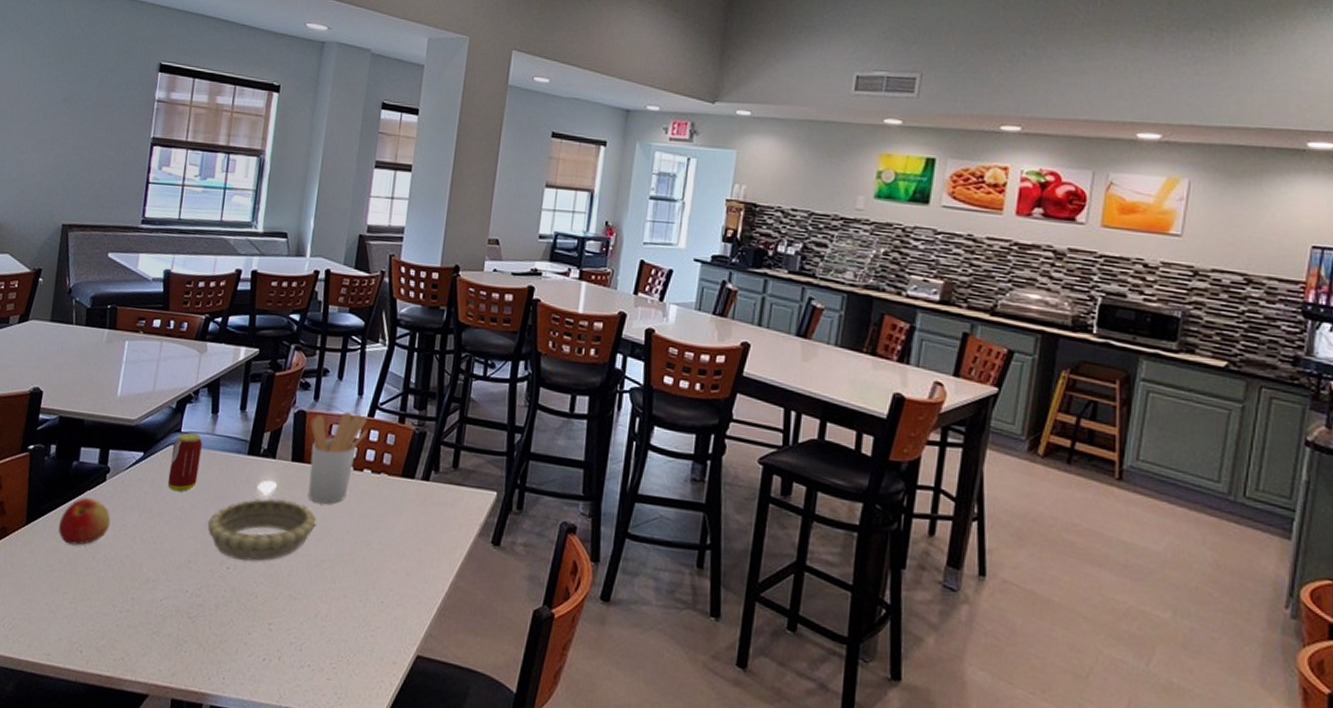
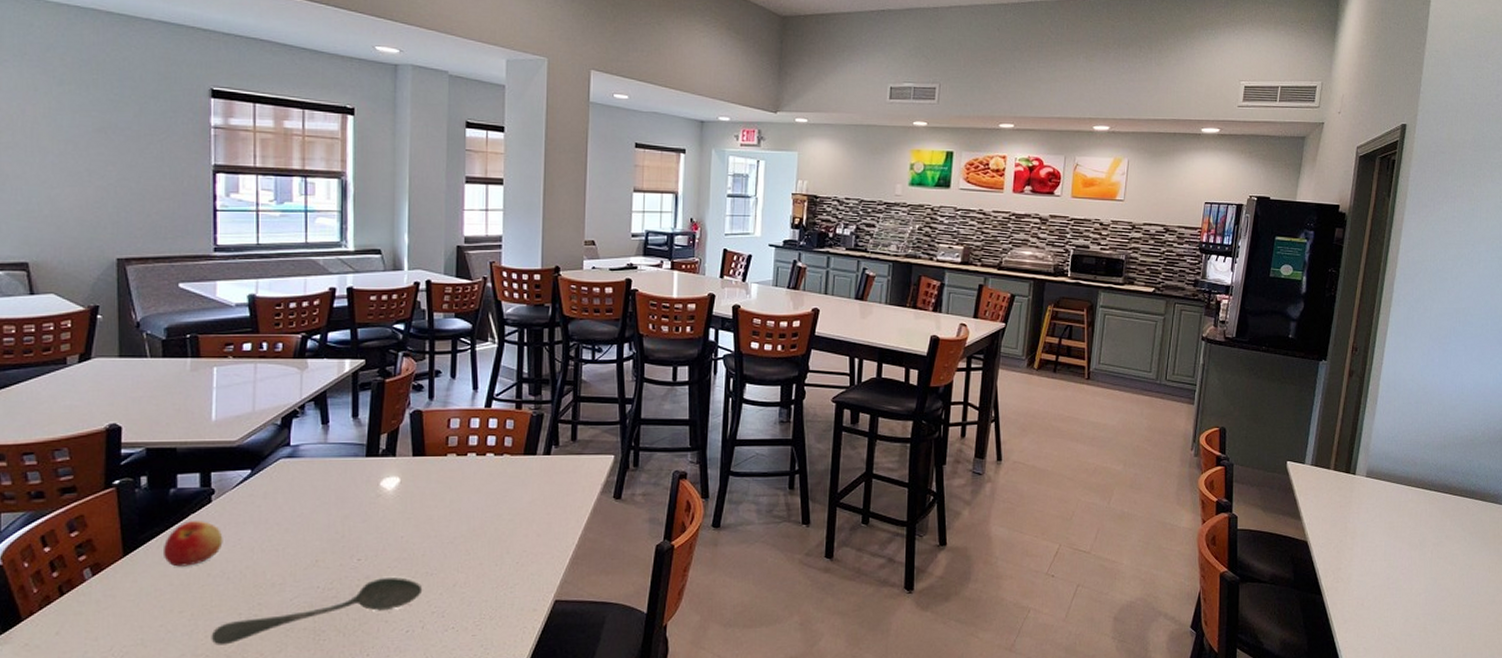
spoon: none [86,592,285,638] -> present [211,577,423,646]
beverage can: present [167,432,202,492] -> none [282,445,315,500]
decorative bowl: present [207,499,317,562] -> none [331,491,445,551]
utensil holder: present [308,411,367,504] -> none [428,405,486,489]

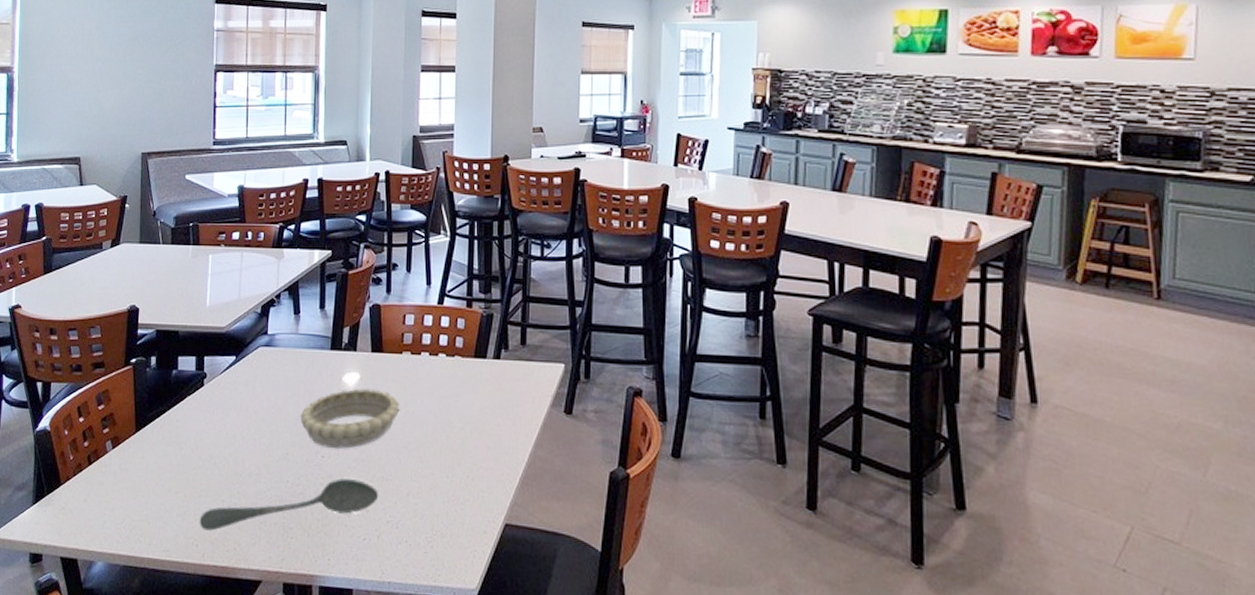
apple: present [162,520,223,567] -> none [165,402,212,448]
decorative bowl: none [331,491,445,551] -> present [300,388,400,449]

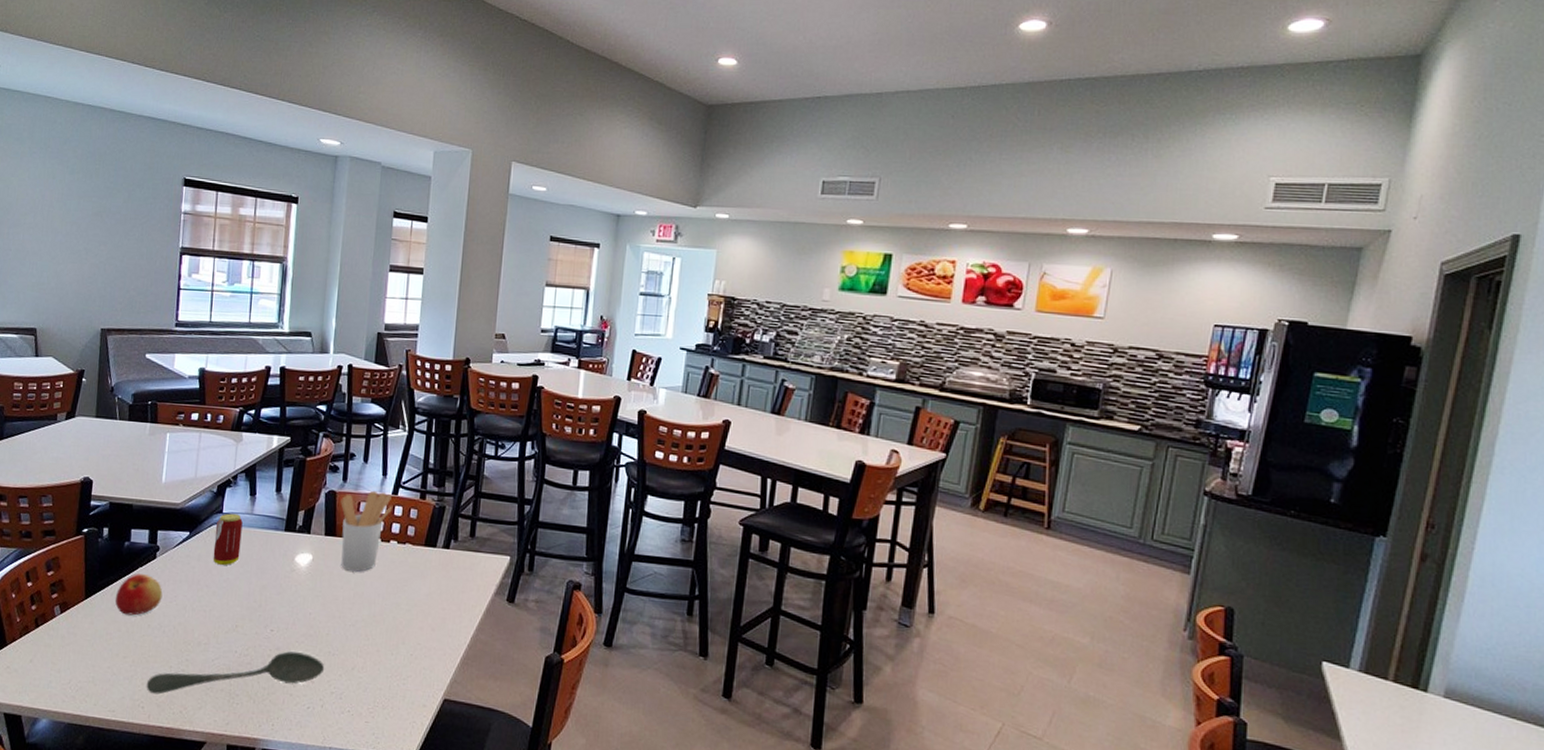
apple: none [165,402,212,448] -> present [114,572,163,616]
beverage can: none [260,334,288,389] -> present [212,513,243,565]
decorative bowl: present [300,388,400,449] -> none [251,569,350,624]
utensil holder: none [385,301,438,389] -> present [340,490,392,572]

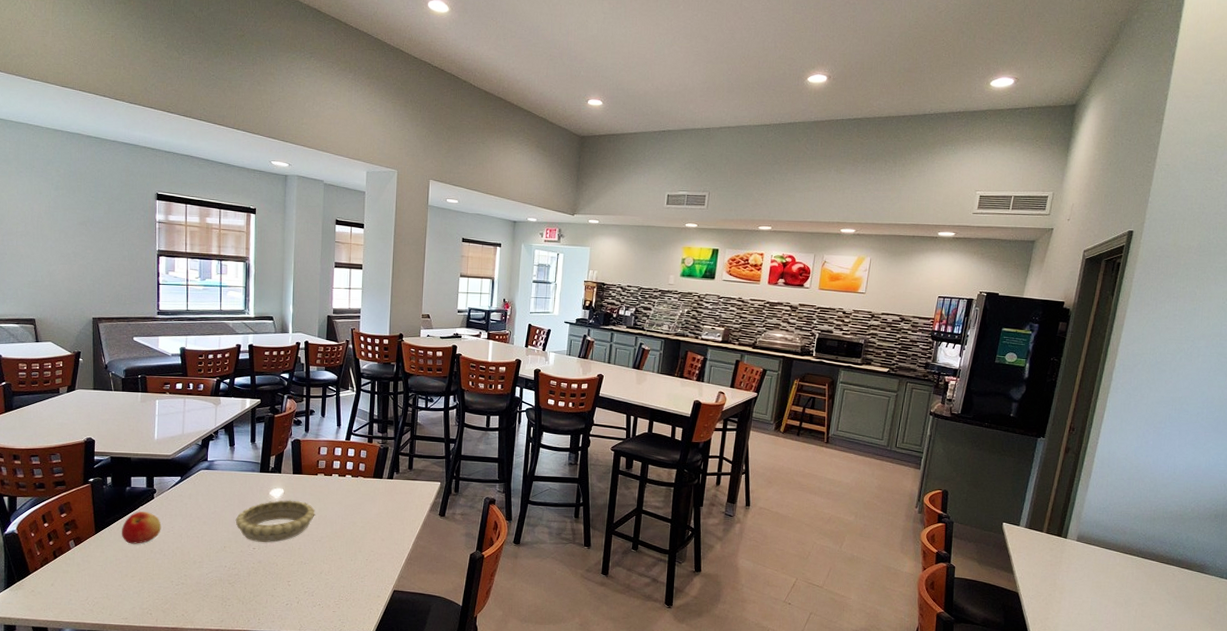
spoon: present [146,651,325,695] -> none [152,563,299,603]
beverage can: present [212,513,243,565] -> none [202,460,225,501]
decorative bowl: none [251,569,350,624] -> present [235,500,315,542]
utensil holder: present [340,490,392,572] -> none [304,438,346,500]

